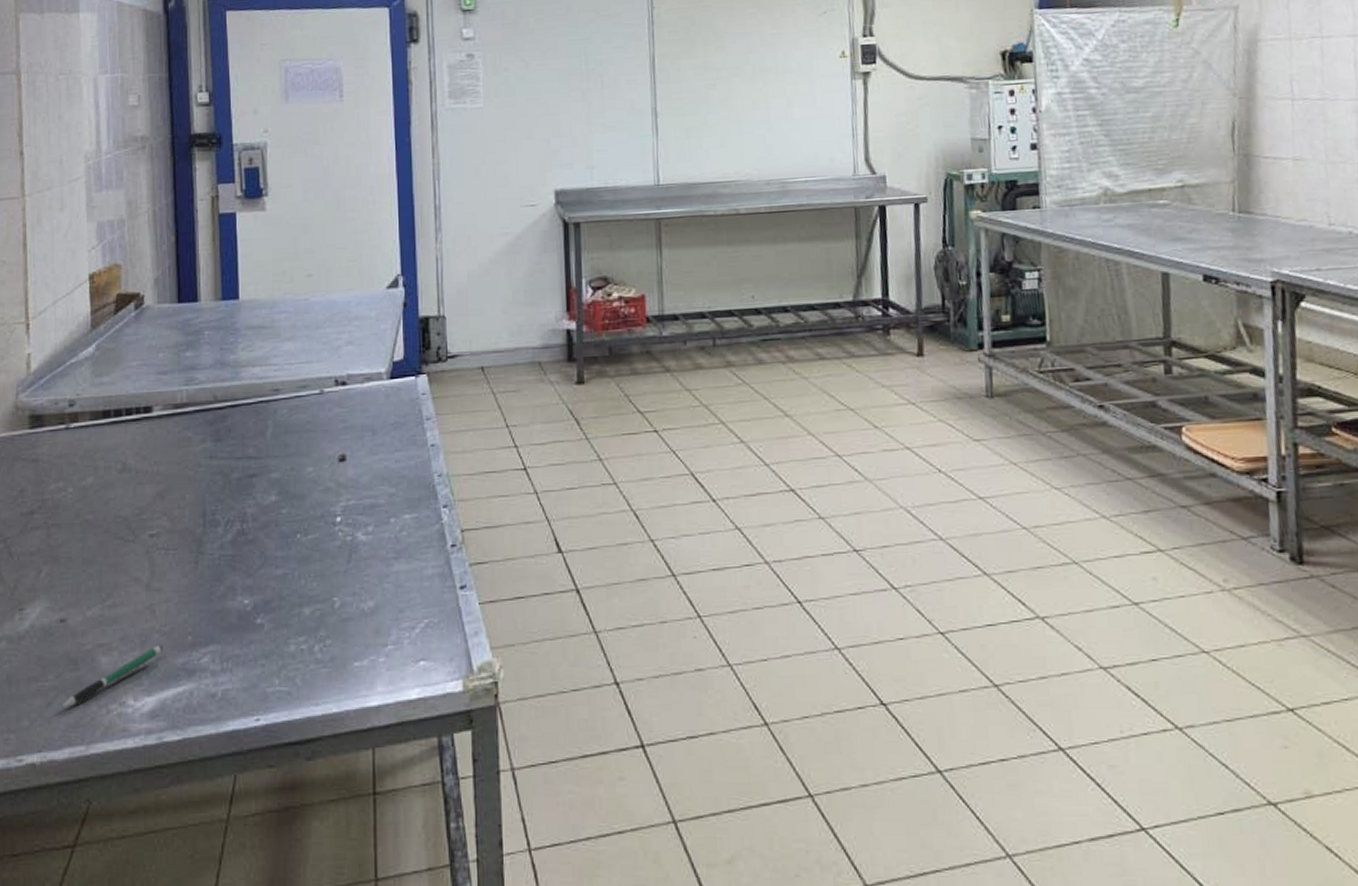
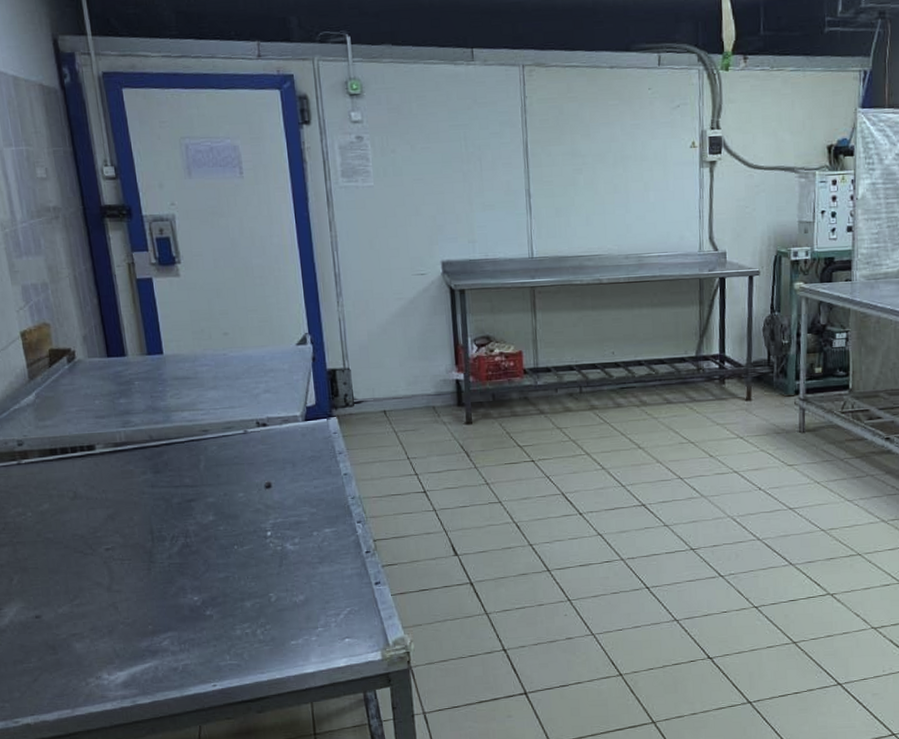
pen: present [61,646,164,709] -> none [46,633,129,683]

